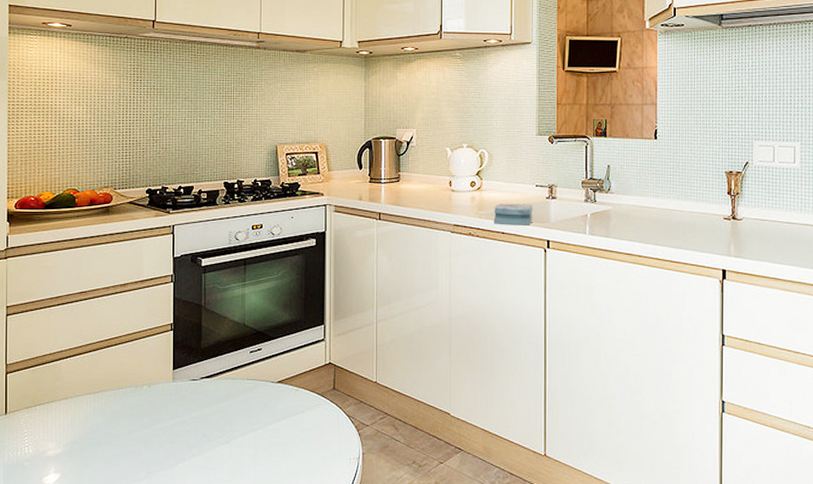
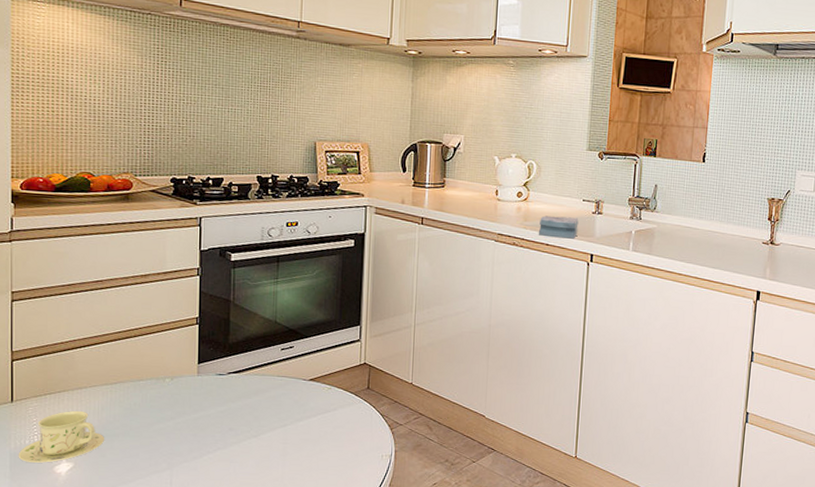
cup and saucer: none [11,420,88,474] -> present [18,410,104,463]

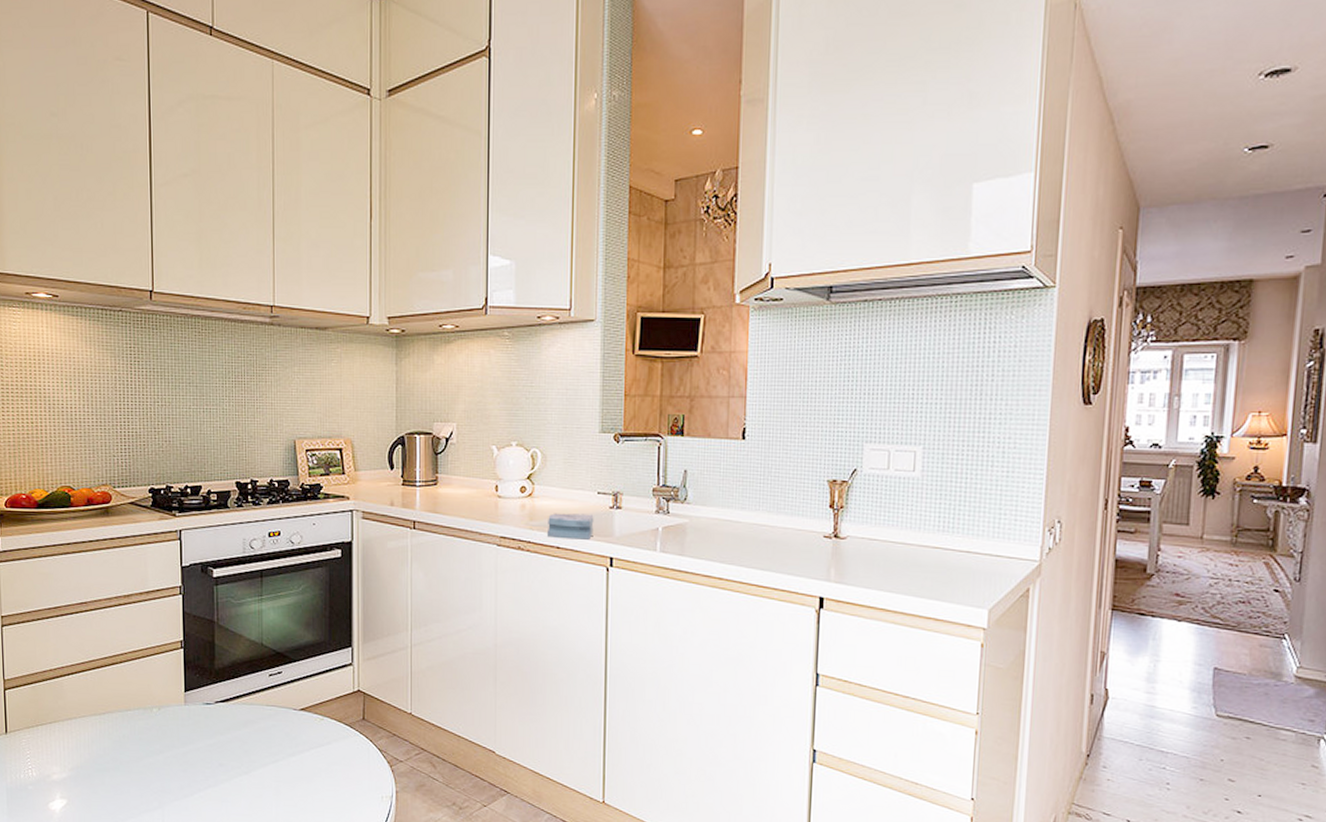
cup and saucer: present [18,410,104,463] -> none [14,743,95,799]

